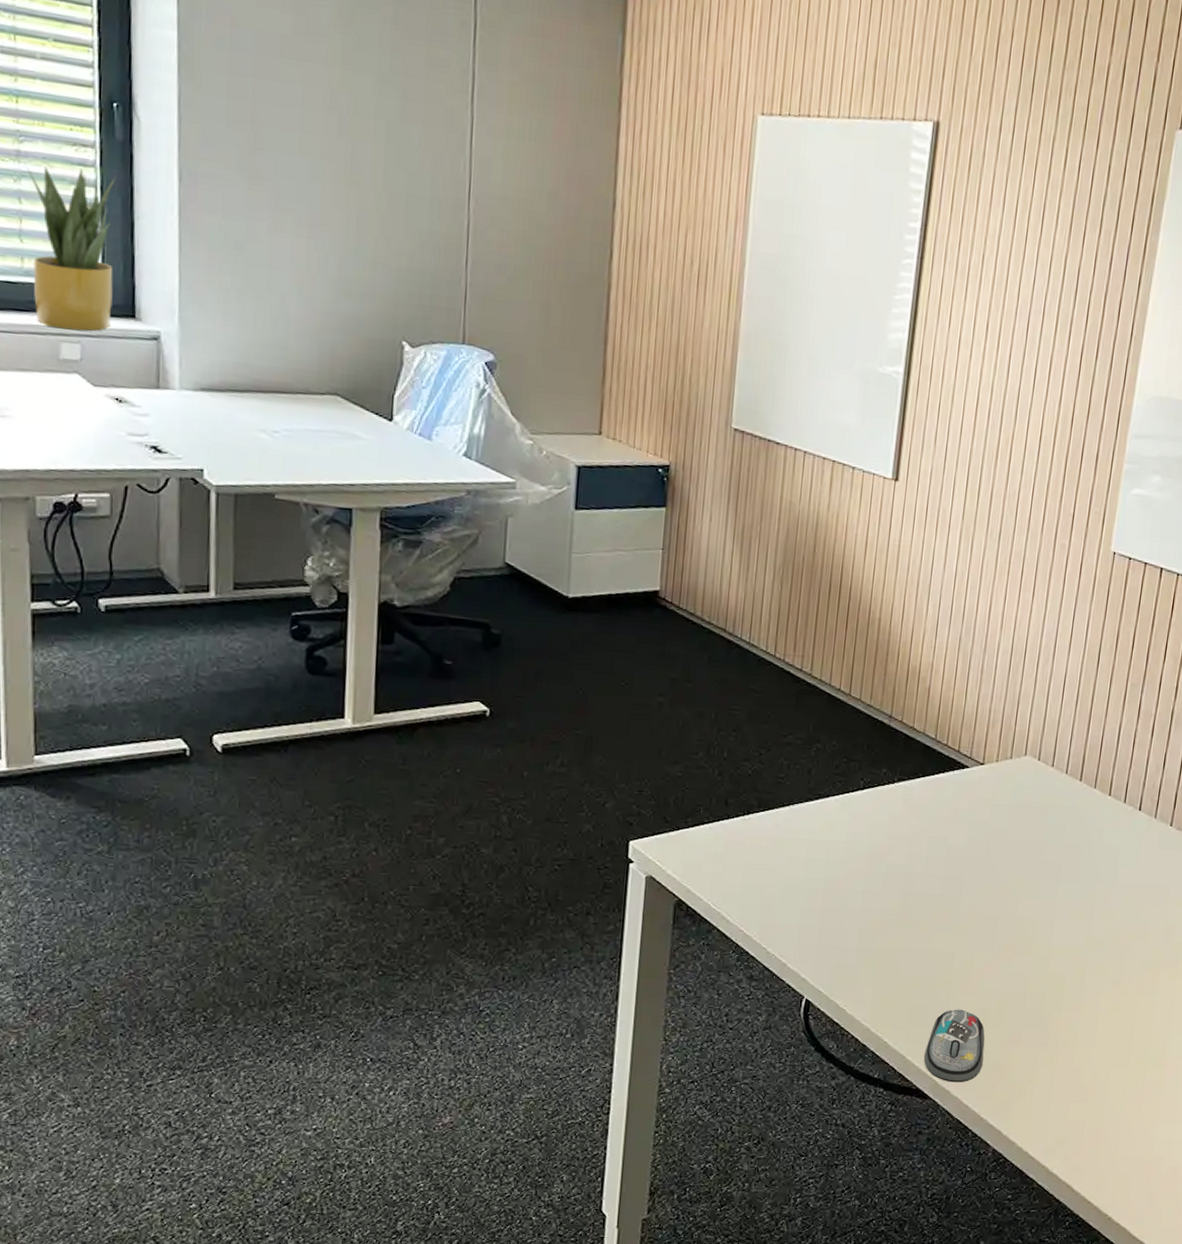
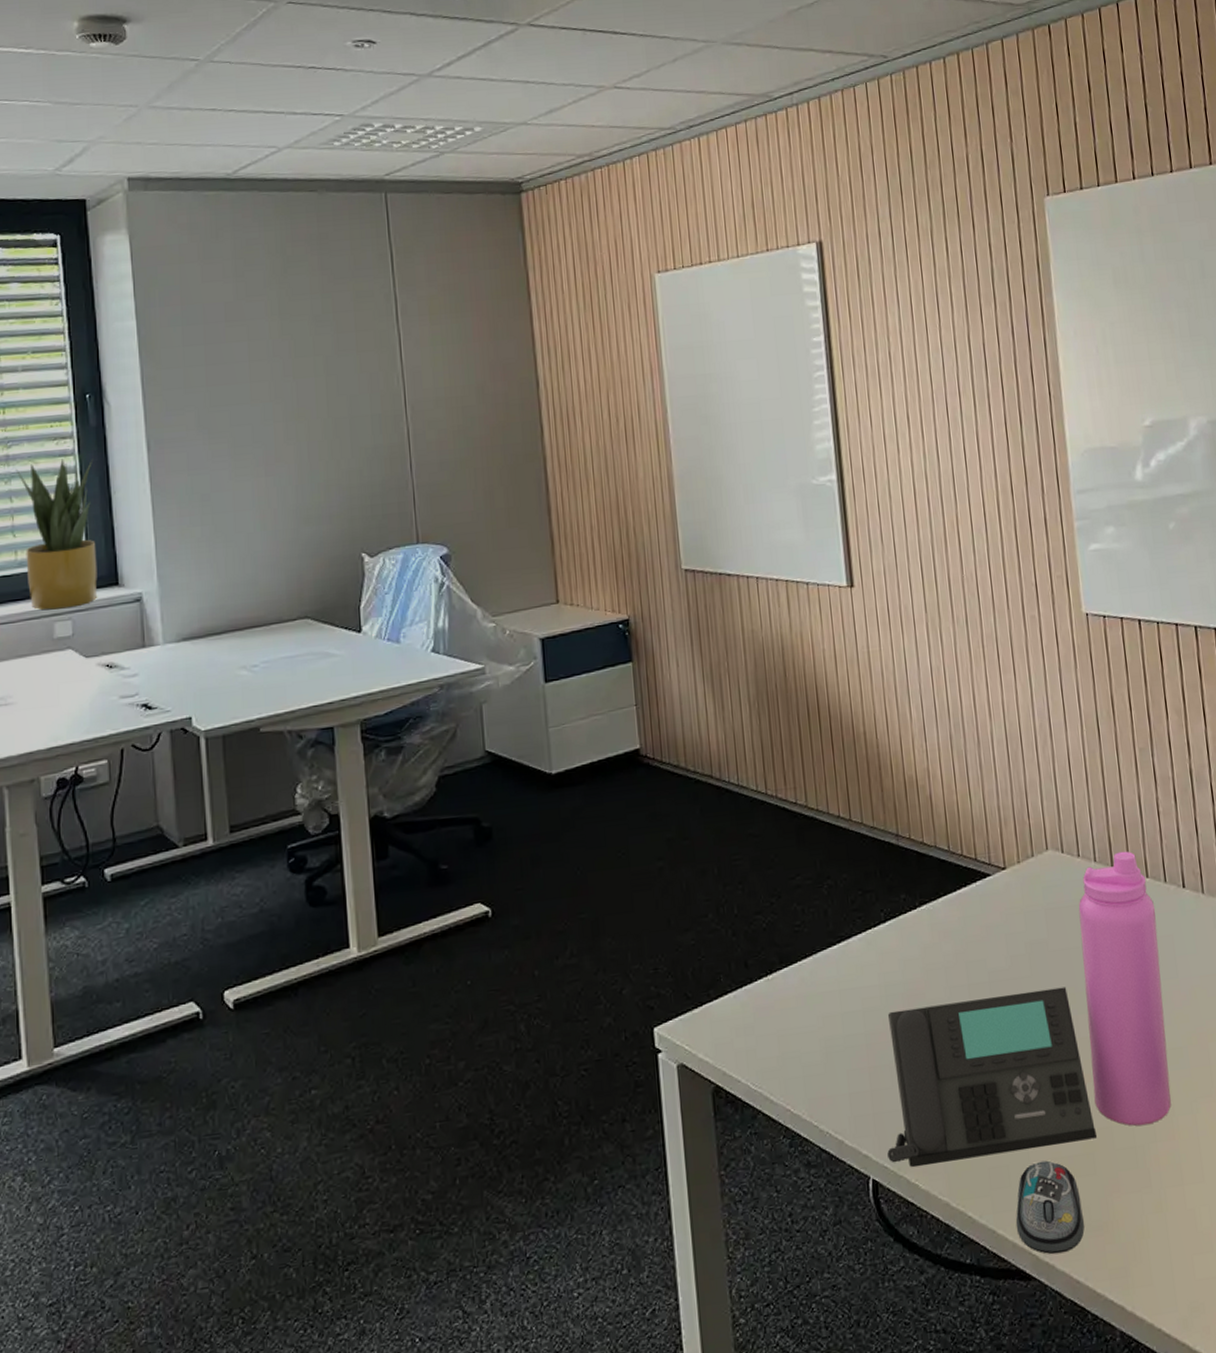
phone: none [823,866,1015,999] -> present [887,986,1097,1168]
water bottle: none [1016,769,1110,996] -> present [1078,851,1172,1126]

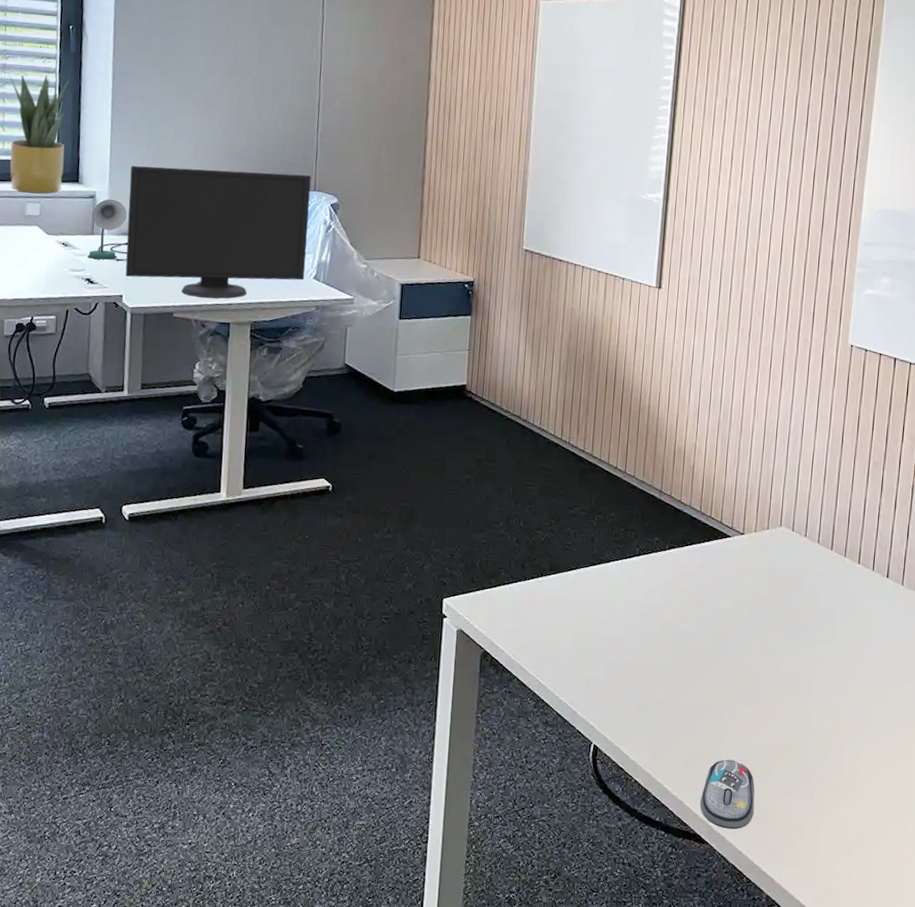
desk lamp: none [140,598,193,678] -> present [87,199,128,262]
computer monitor: none [184,526,420,702] -> present [125,166,311,299]
phone: present [887,986,1097,1168] -> none [609,624,777,752]
water bottle: present [1078,851,1172,1126] -> none [780,539,861,751]

